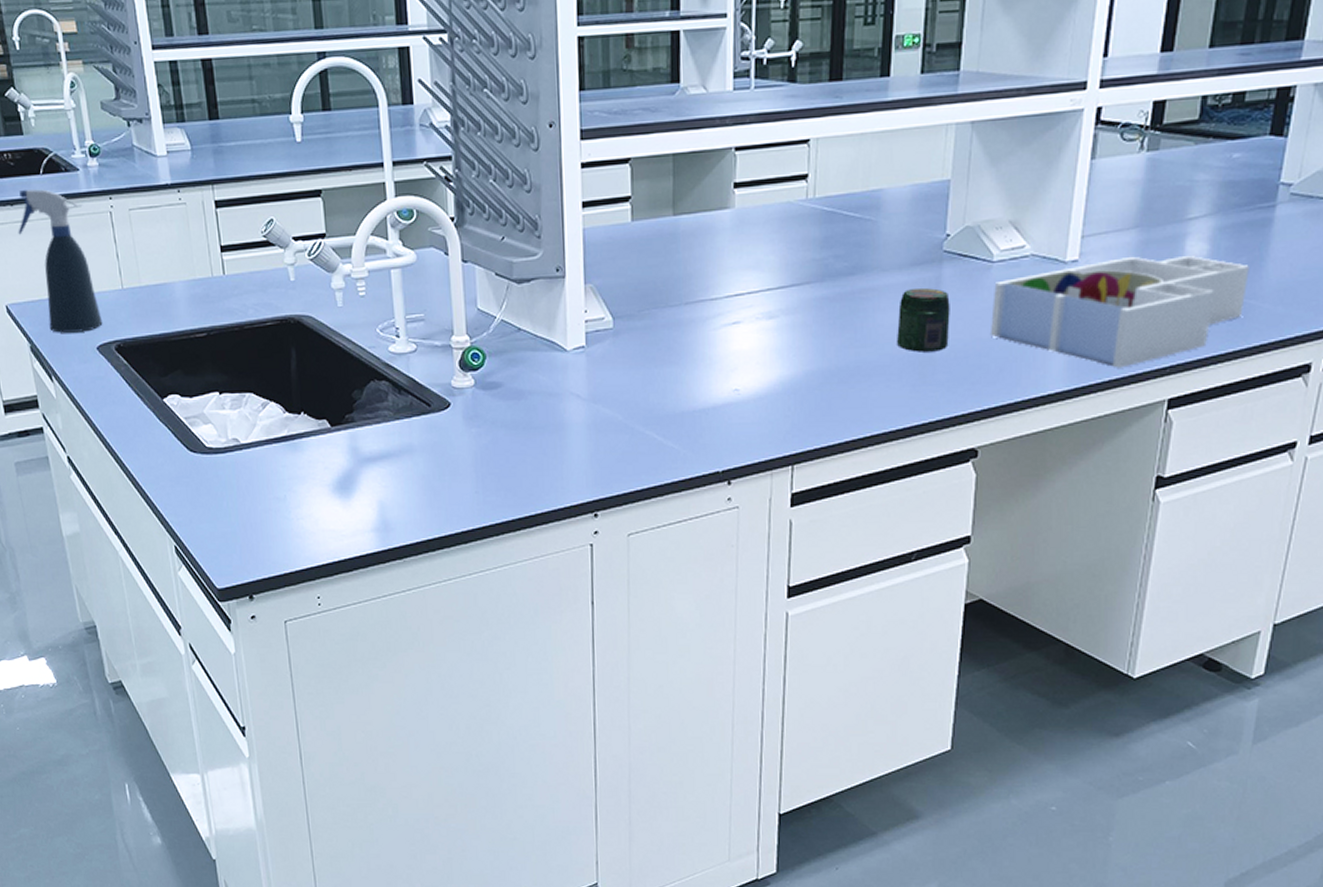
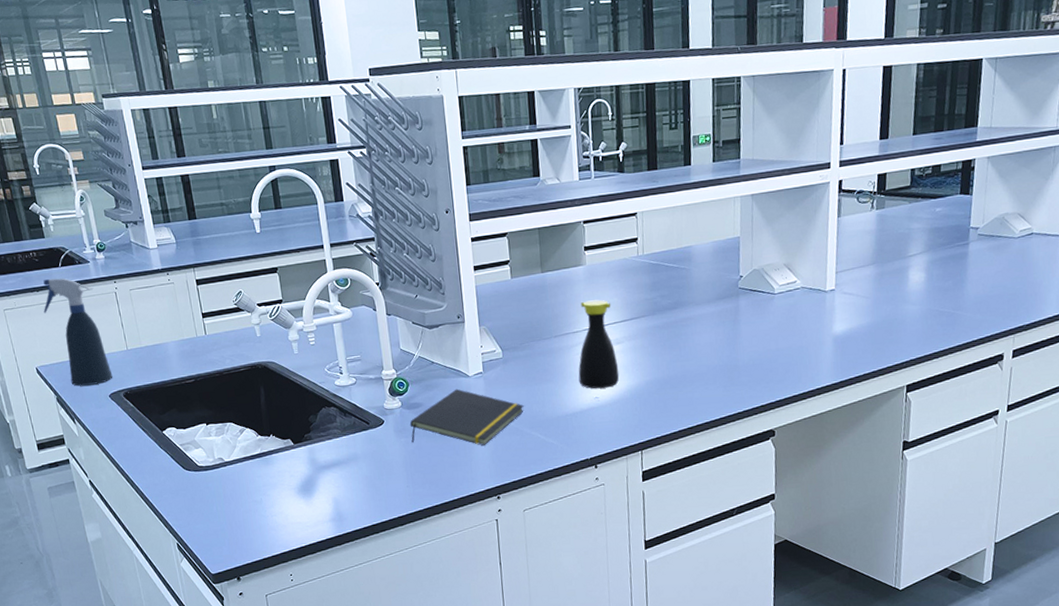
notepad: none [484,366,637,445] -> present [409,388,524,446]
bottle: none [714,256,770,378] -> present [578,299,620,389]
jar: present [897,288,950,352] -> none [710,315,748,362]
desk organizer: present [989,255,1249,368] -> none [776,281,955,365]

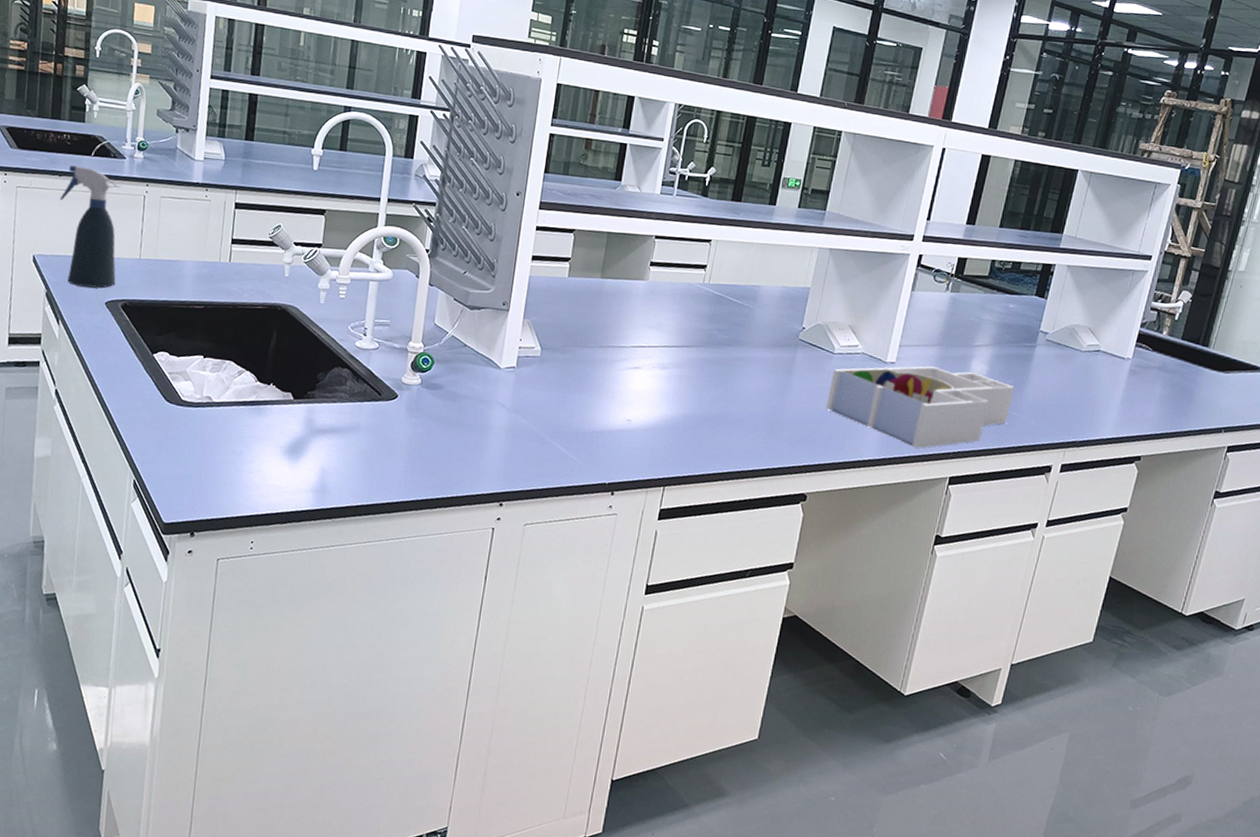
notepad: present [409,388,524,446] -> none [422,378,551,445]
bottle: present [578,299,620,389] -> none [614,317,666,413]
desk organizer: none [776,281,955,365] -> present [825,366,1014,449]

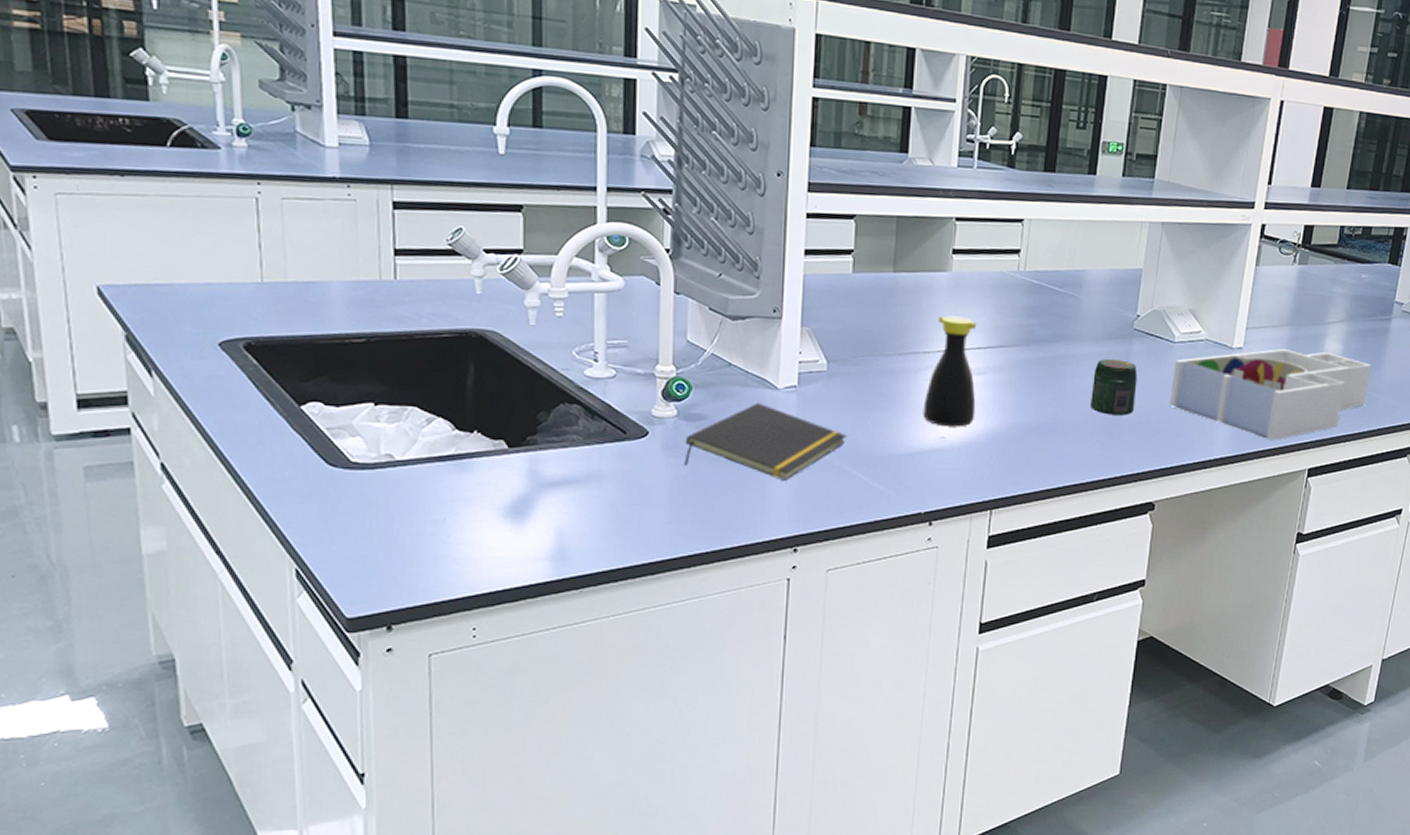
spray bottle: present [59,165,122,288] -> none [126,161,230,325]
notepad: none [422,378,551,445] -> present [684,402,846,480]
bottle: none [614,317,666,413] -> present [923,316,977,427]
jar: none [756,364,800,415] -> present [1091,359,1137,416]

